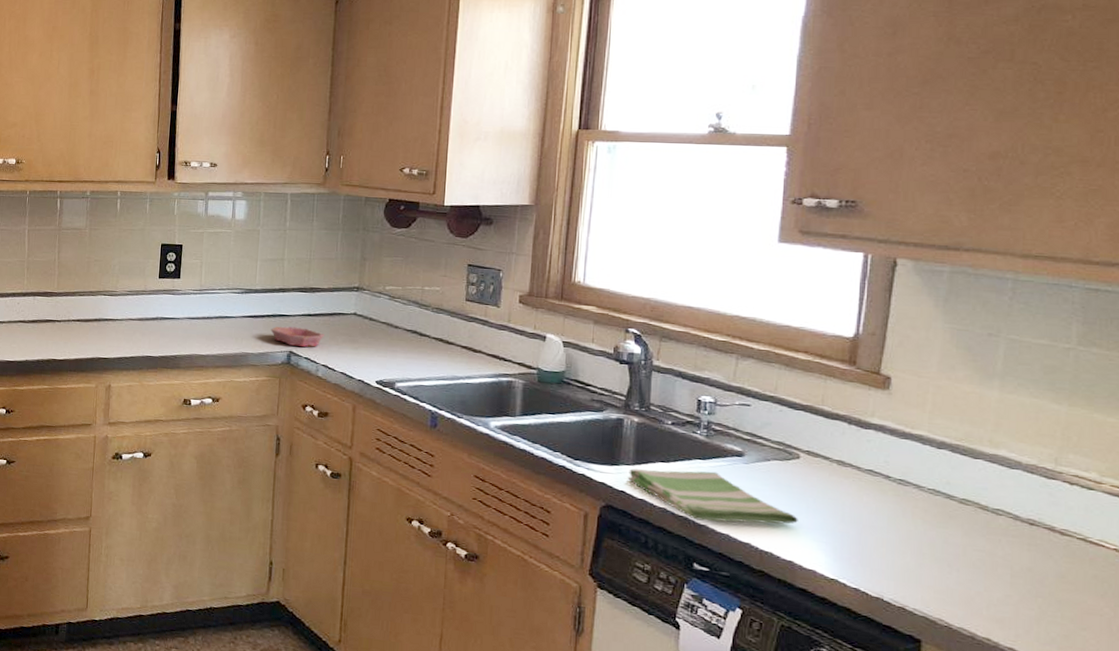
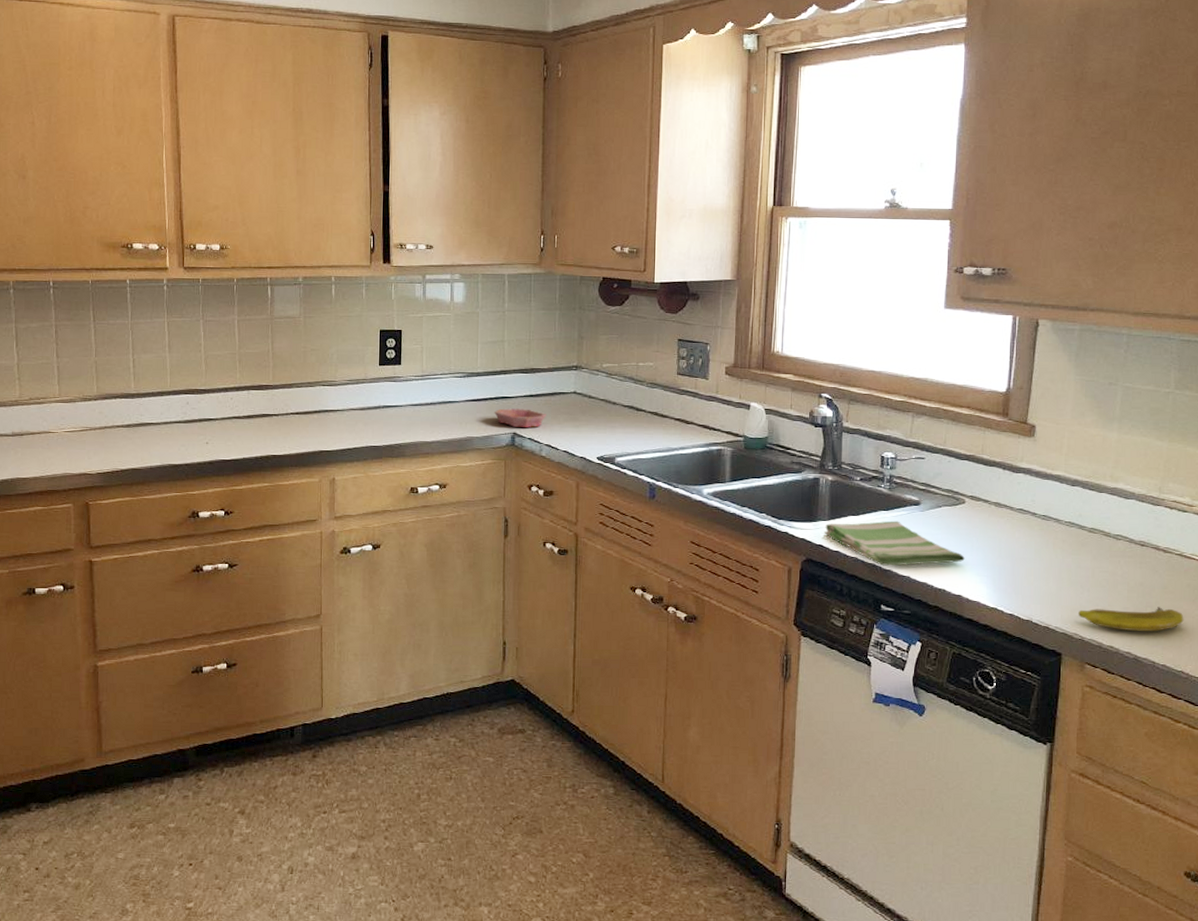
banana: none [944,592,1089,627] -> present [1078,607,1184,631]

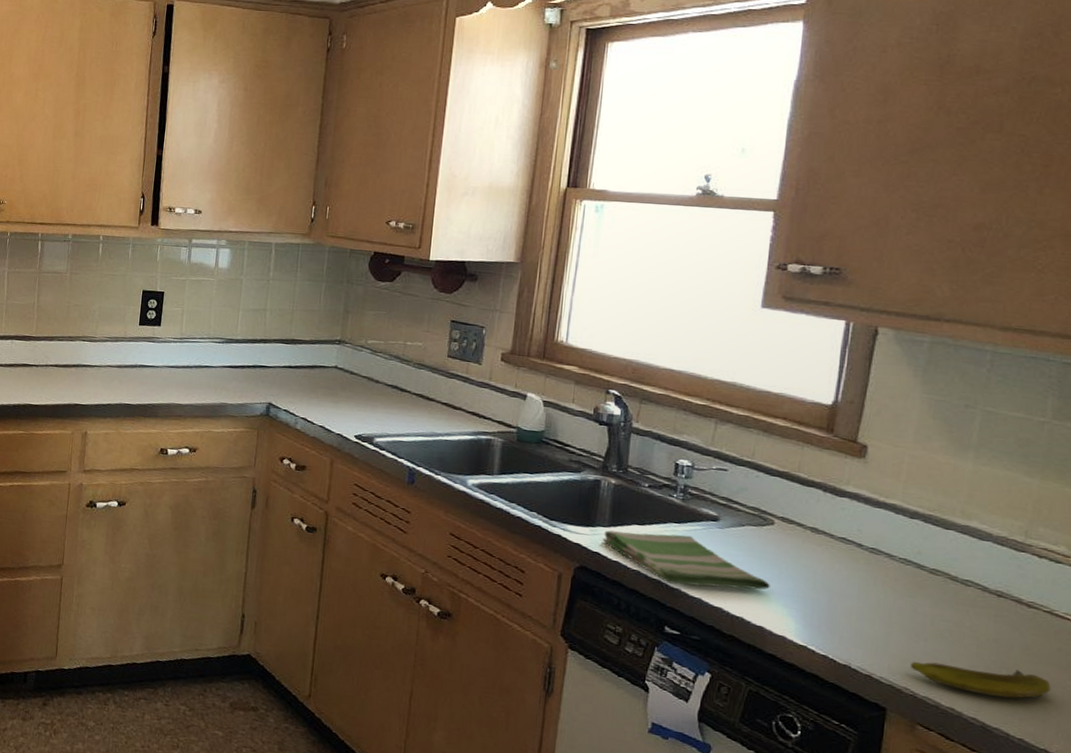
bowl: present [494,408,546,428] -> none [250,377,305,400]

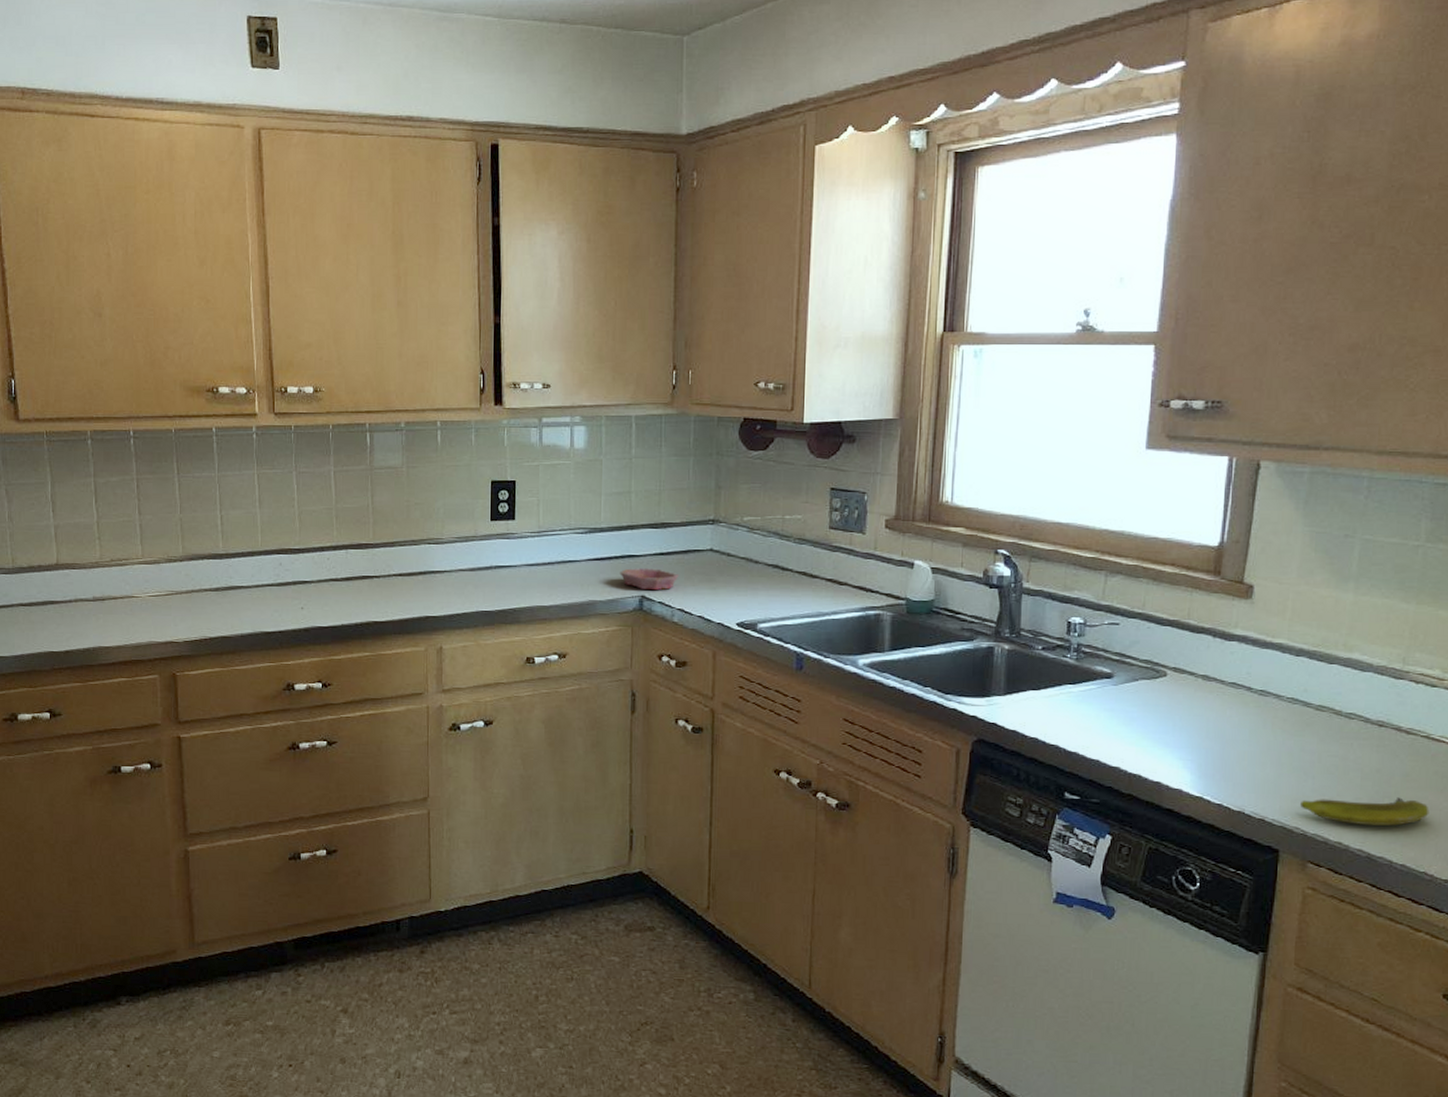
bowl: none [250,377,305,400] -> present [620,568,679,590]
dish towel: present [602,530,770,590] -> none [998,696,1165,748]

